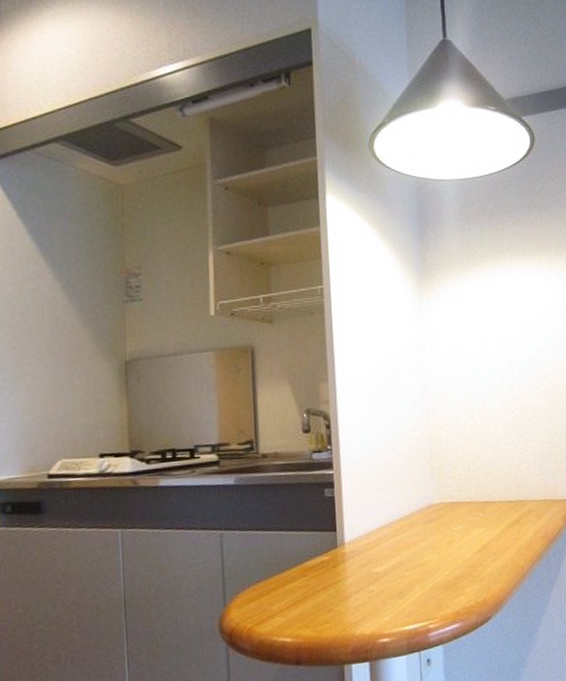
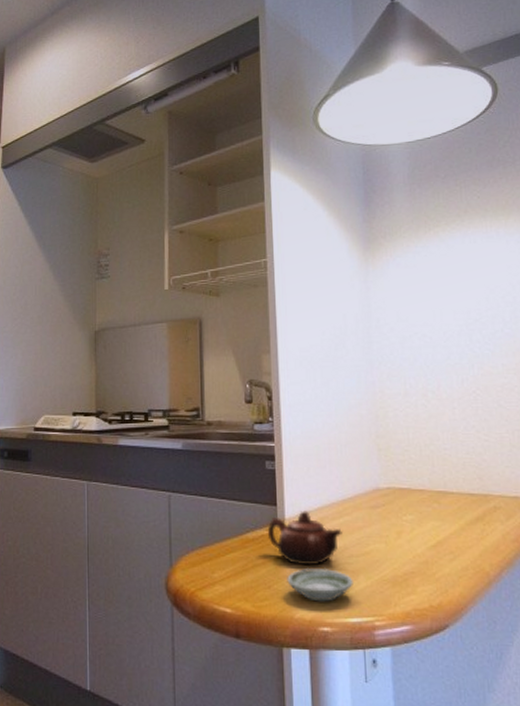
teapot: none [327,532,400,585] -> present [267,511,342,566]
saucer: none [347,584,410,617] -> present [287,569,353,602]

